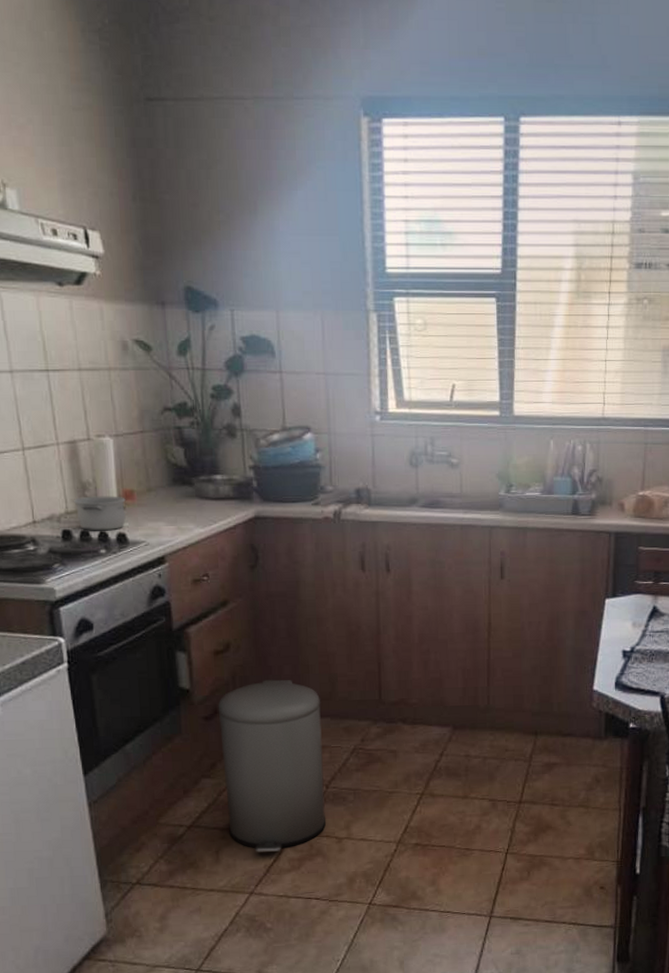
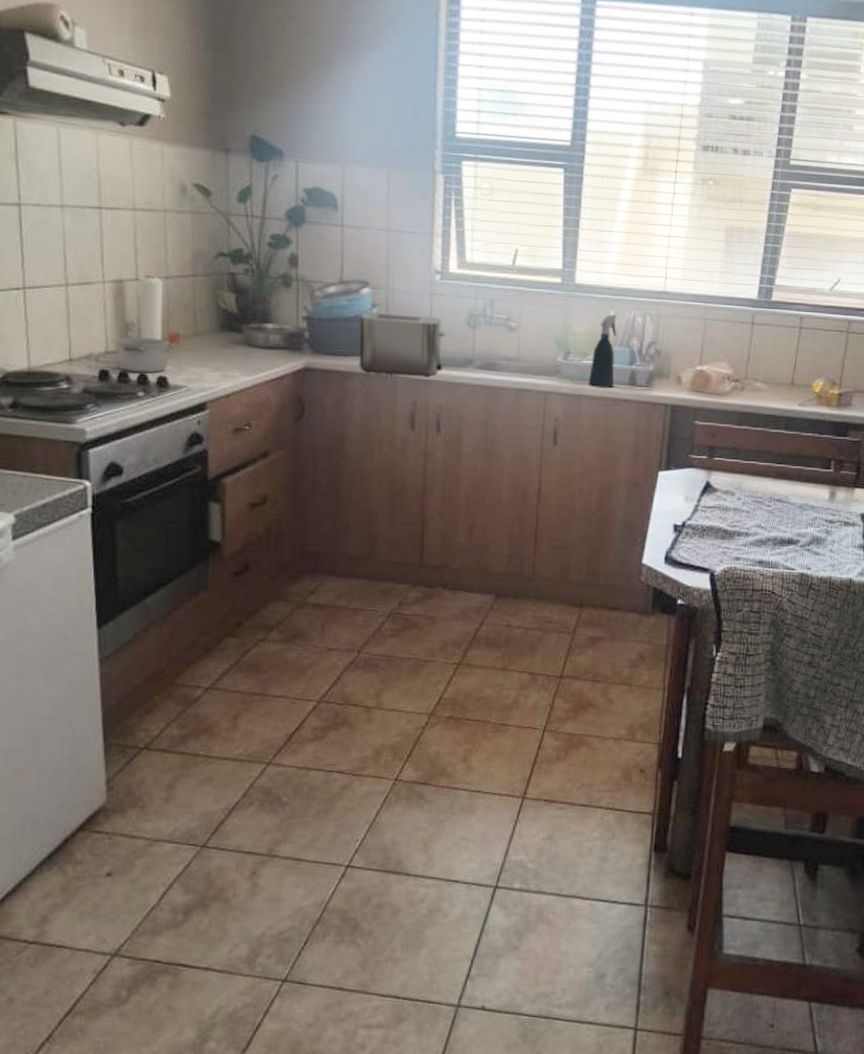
pedal bin: present [218,679,326,853] -> none [249,536,358,720]
toaster: none [305,456,389,520] -> present [359,312,445,378]
spray bottle: none [531,444,558,520] -> present [588,314,617,389]

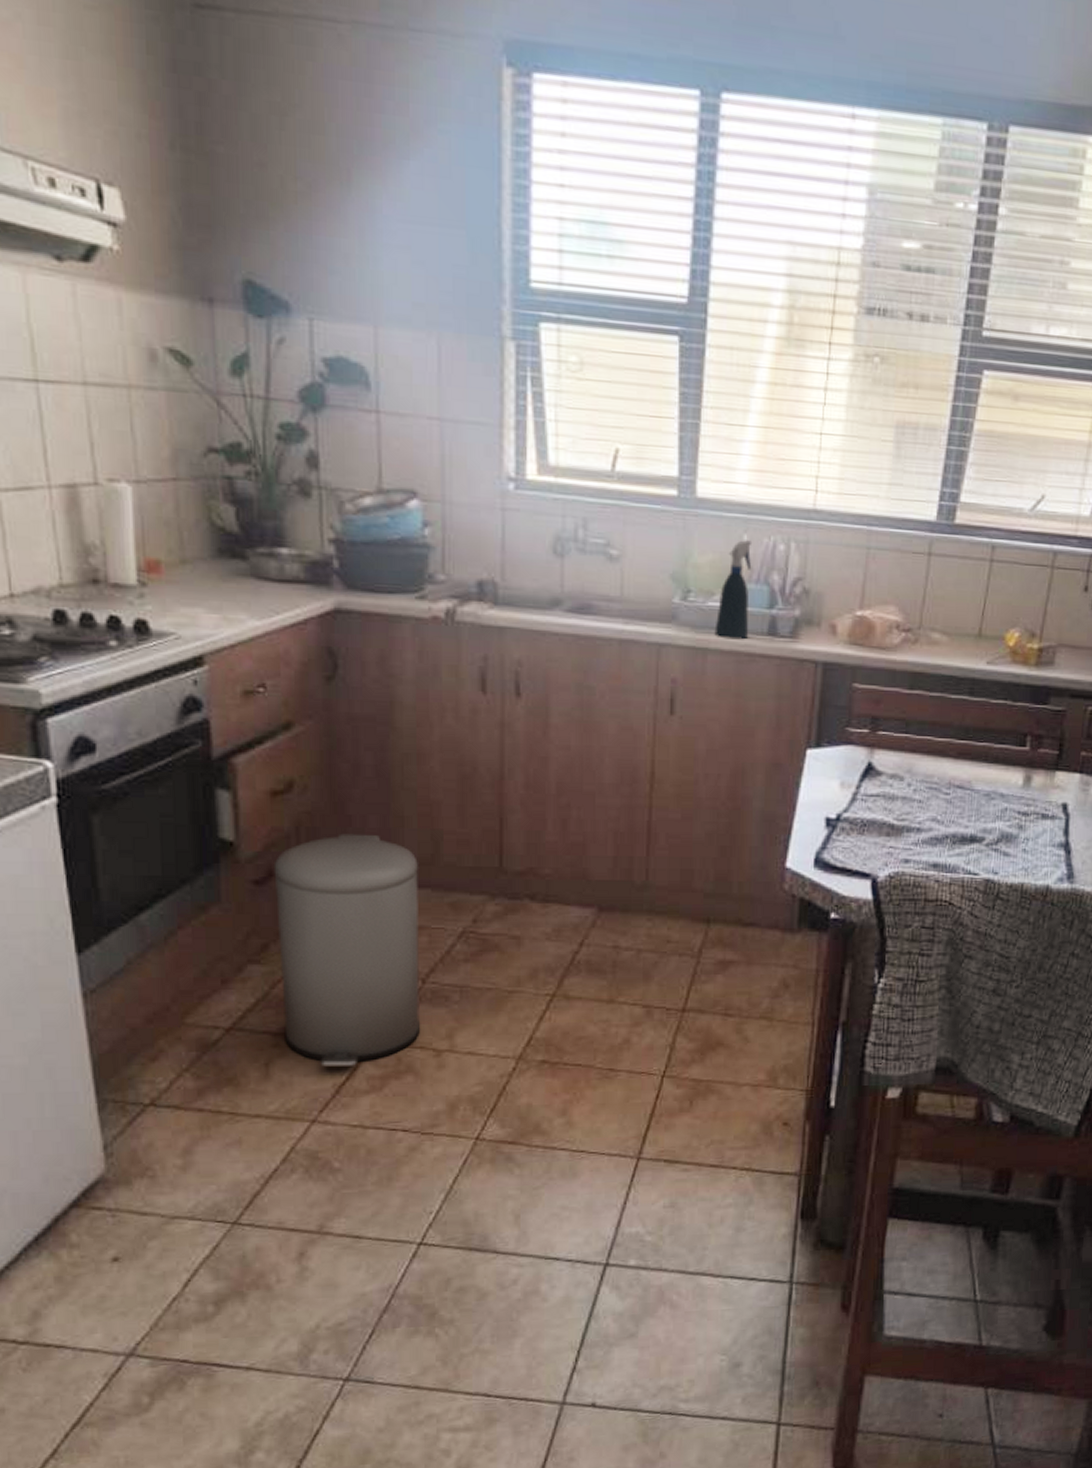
cooking pot: present [114,337,170,373] -> none [70,564,149,615]
pedal bin: none [249,536,358,720] -> present [273,833,420,1068]
toaster: present [359,312,445,378] -> none [407,533,523,624]

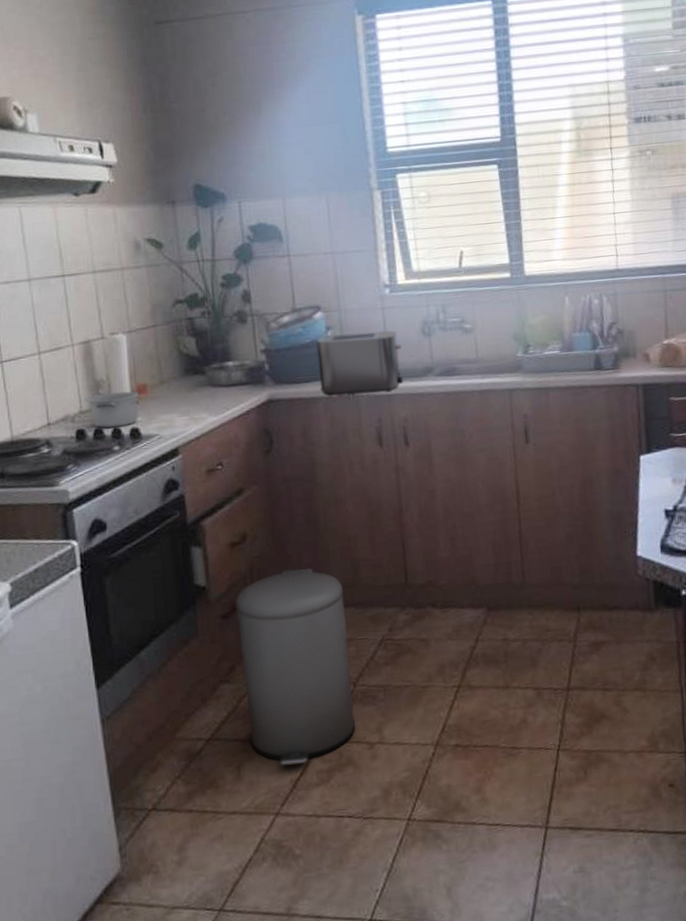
cooking pot: none [70,564,149,615] -> present [87,391,139,429]
toaster: none [407,533,523,624] -> present [316,330,404,397]
spray bottle: present [714,540,752,640] -> none [552,300,580,378]

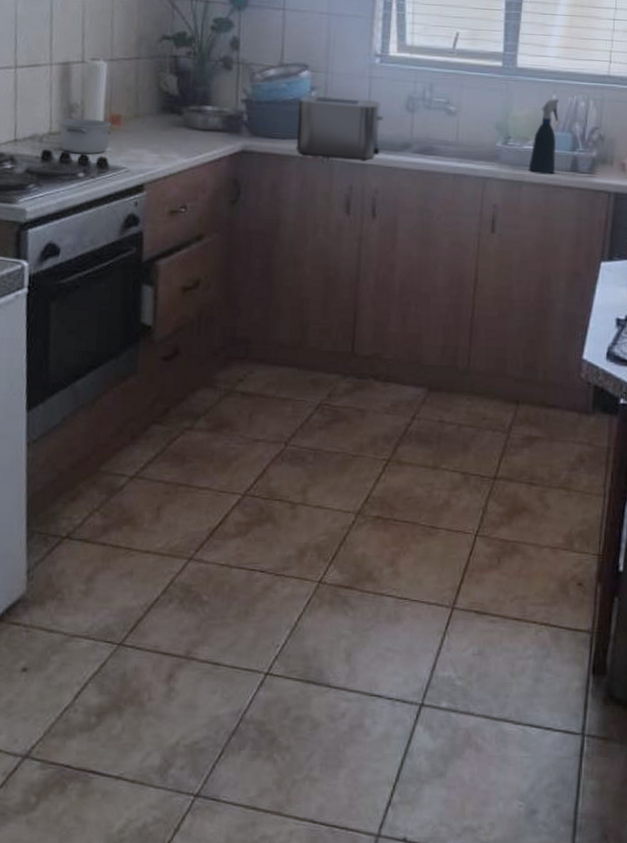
pedal bin: present [235,568,355,766] -> none [174,322,289,514]
spray bottle: none [552,300,580,378] -> present [528,99,559,175]

